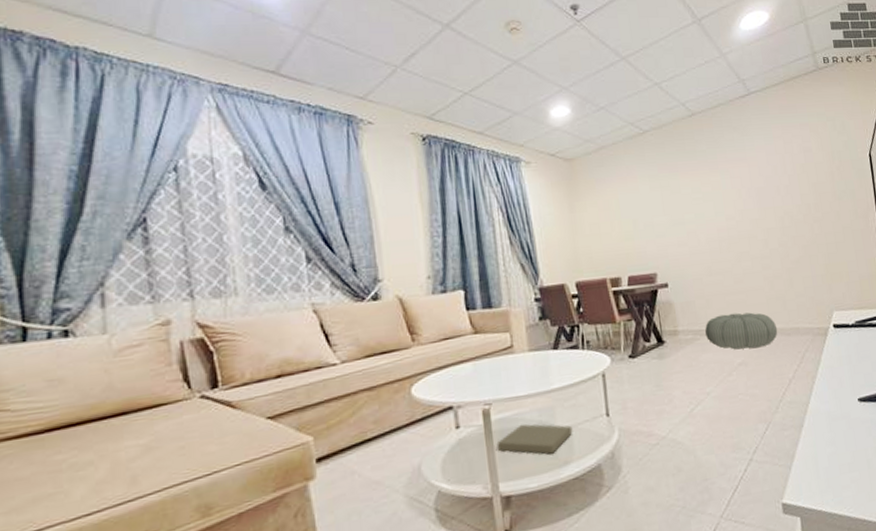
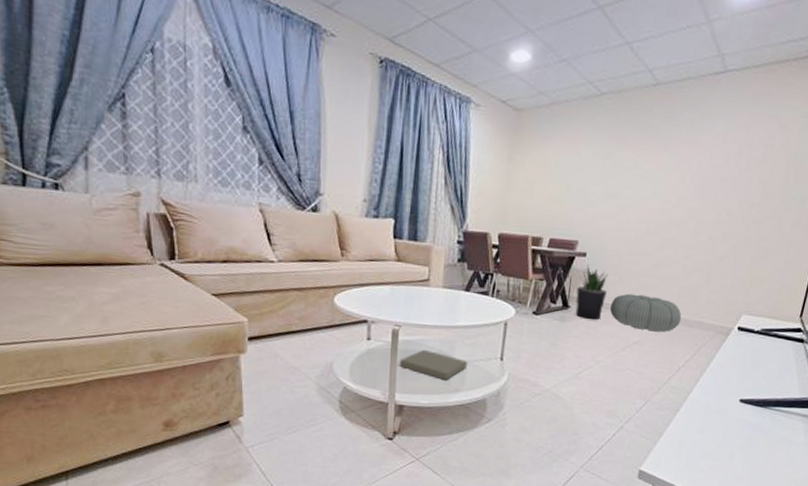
planter: none [667,295,699,351] -> present [575,265,609,319]

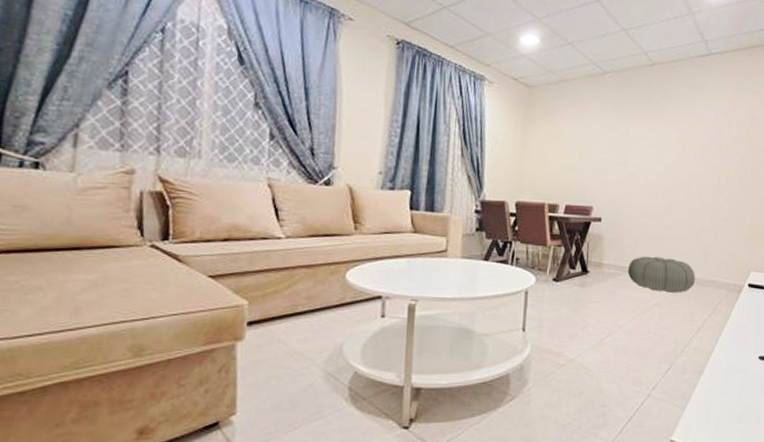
book: present [399,349,468,380] -> none [416,324,489,356]
planter: present [575,265,609,319] -> none [594,229,624,283]

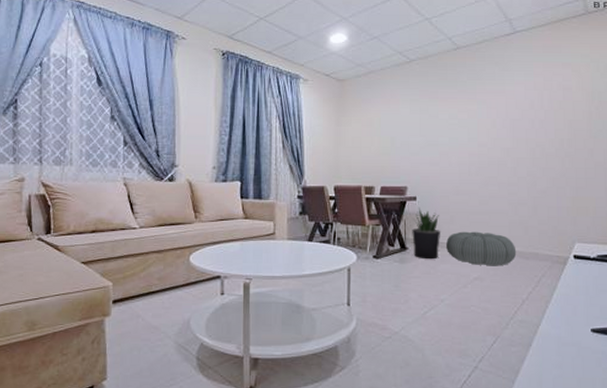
planter: none [594,229,624,283] -> present [412,207,440,258]

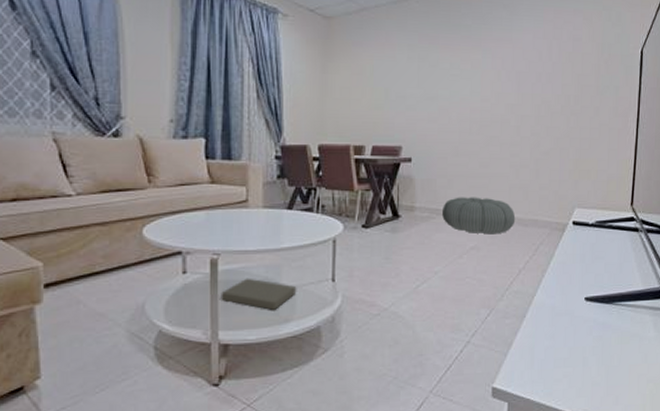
book: none [252,300,317,329] -> present [221,278,297,310]
planter: present [412,207,440,258] -> none [405,170,437,227]

